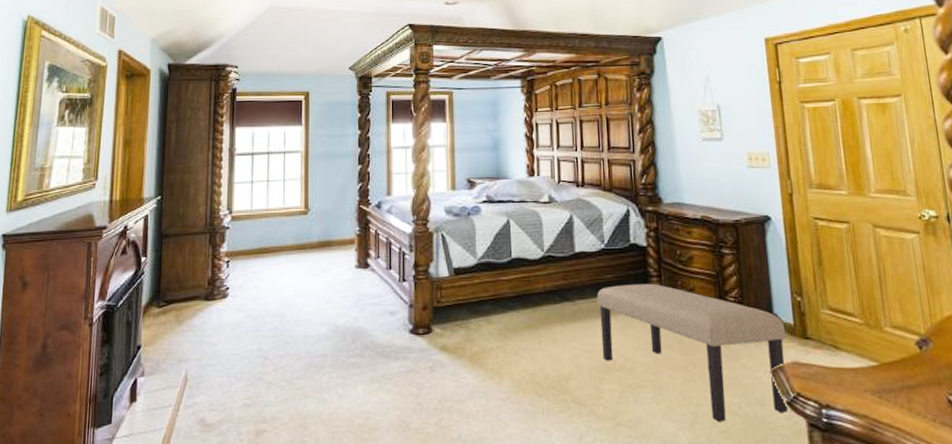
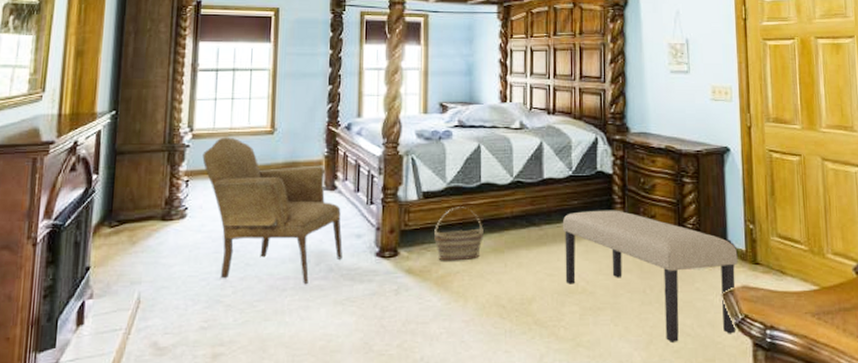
armchair: none [241,218,377,363] -> present [202,137,343,285]
basket: none [467,282,517,338] -> present [434,206,483,261]

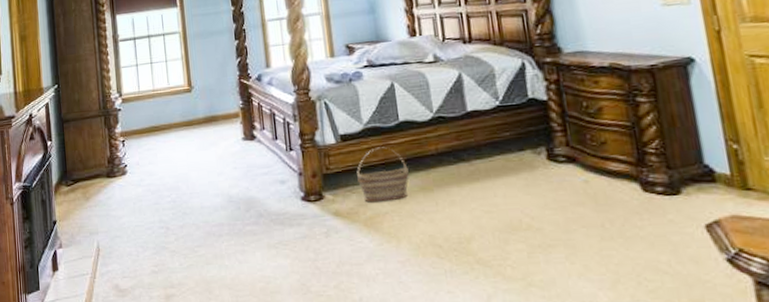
armchair: present [202,137,343,285] -> none [133,98,270,231]
bench: present [562,210,738,344] -> none [495,138,729,283]

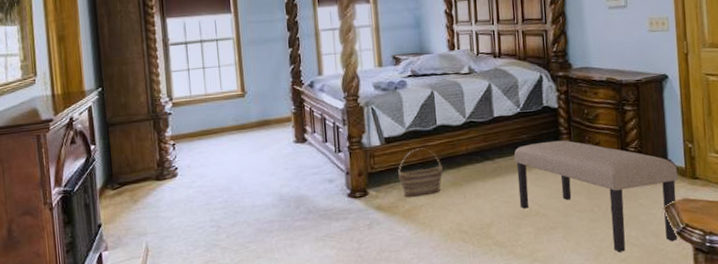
bench: none [495,138,729,283] -> present [514,140,678,253]

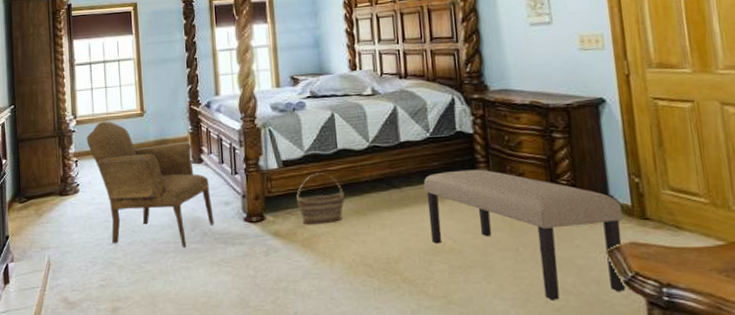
armchair: none [184,102,318,226] -> present [86,121,214,248]

